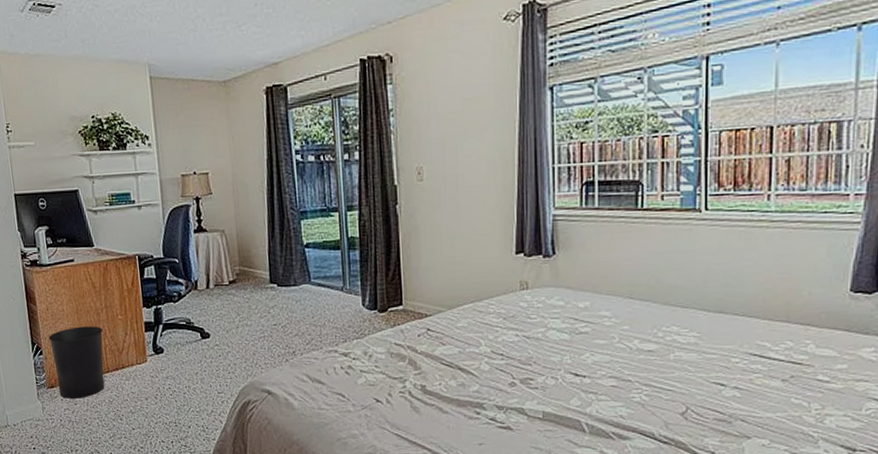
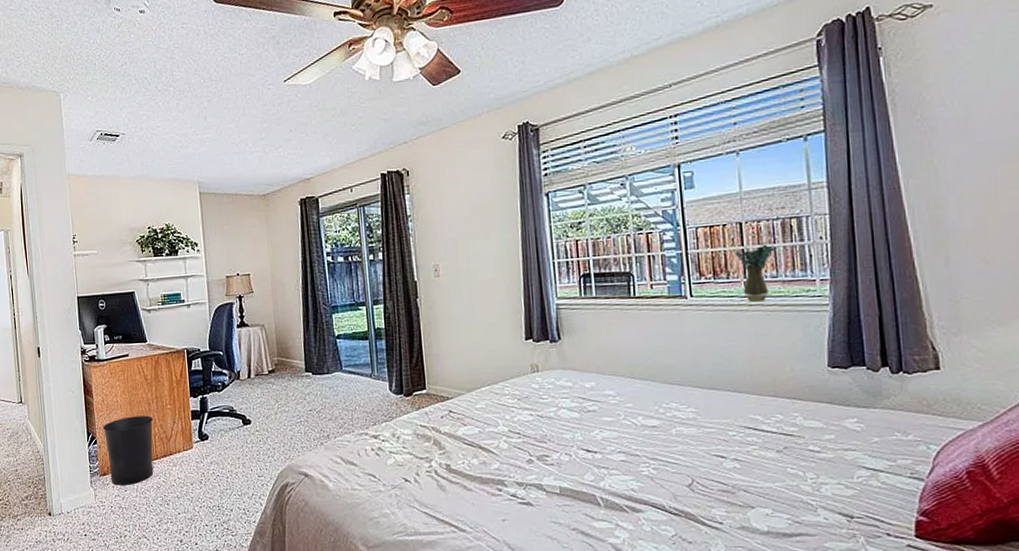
vase: none [761,150,809,219] -> present [735,242,776,303]

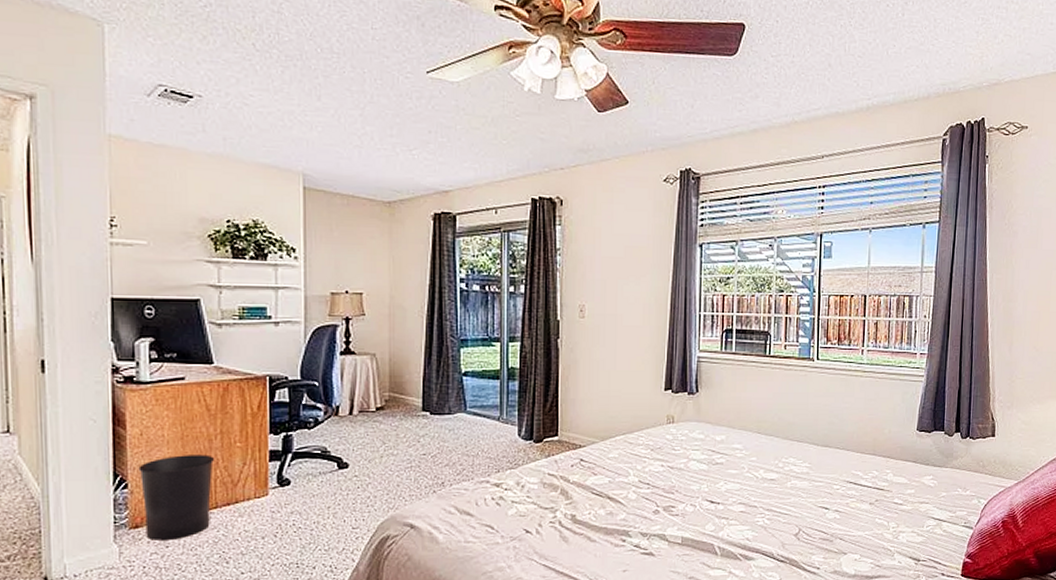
vase: present [735,242,776,303] -> none [857,316,890,370]

